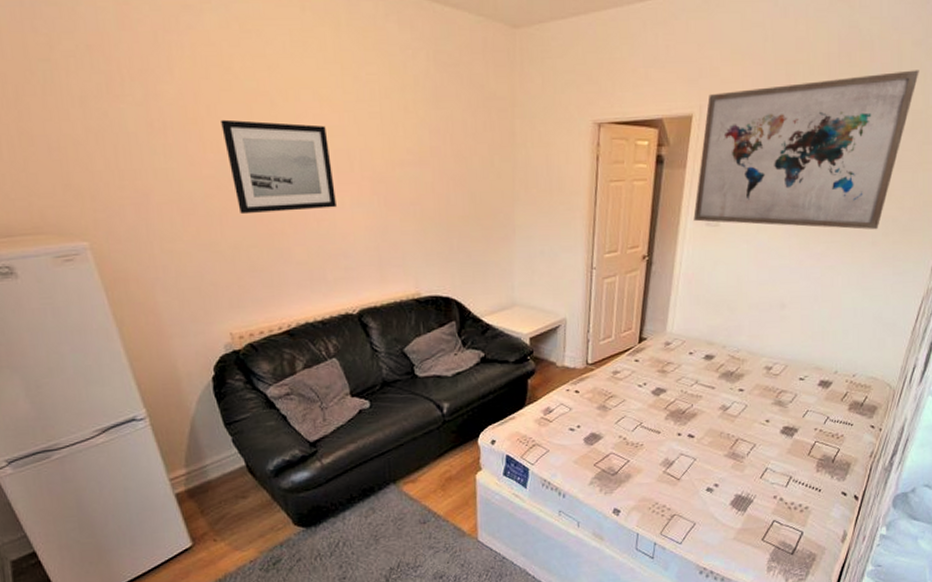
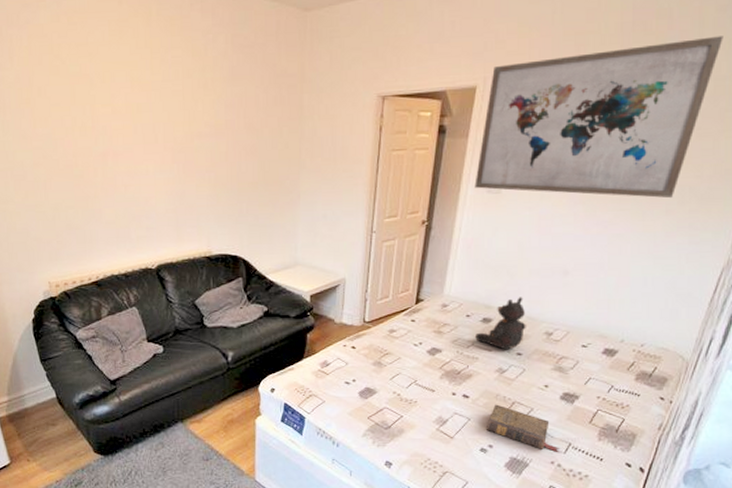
wall art: present [221,119,336,215] -> none [49,99,142,180]
teddy bear: none [699,332,747,387] -> present [475,297,526,350]
book: none [712,442,782,487] -> present [487,404,561,453]

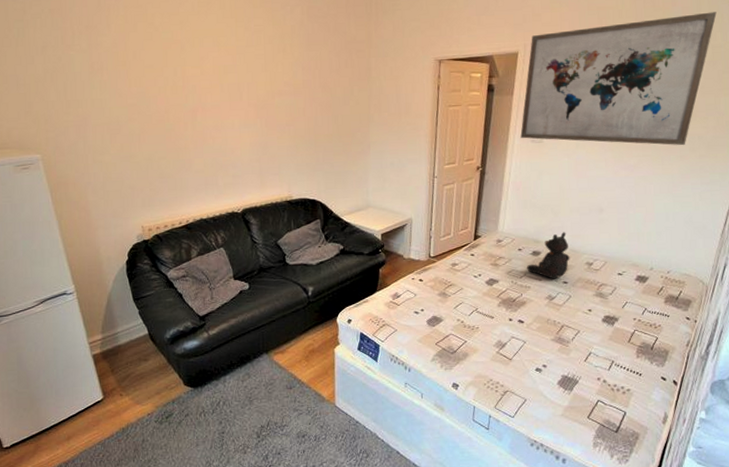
book: present [487,404,561,453] -> none [540,328,605,370]

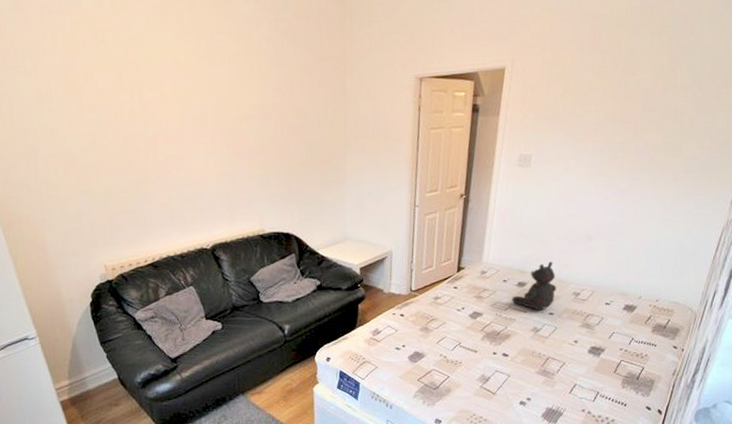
wall art: present [520,12,717,146] -> none [506,20,718,168]

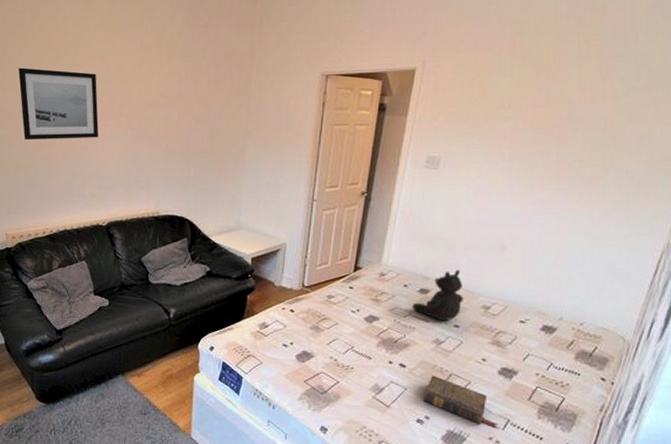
wall art: none [96,84,193,165] -> present [18,67,99,141]
book: none [525,360,590,402] -> present [423,375,499,429]

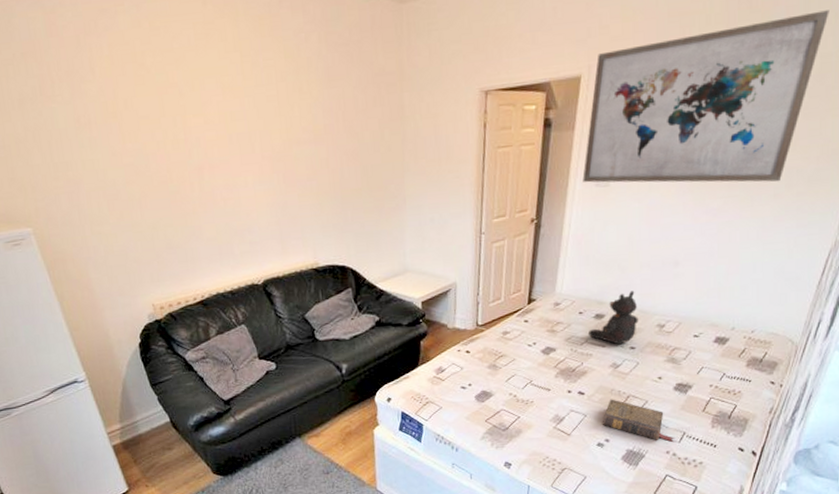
wall art: present [18,67,99,141] -> none [137,111,240,198]
wall art: none [413,30,656,181] -> present [582,10,829,183]

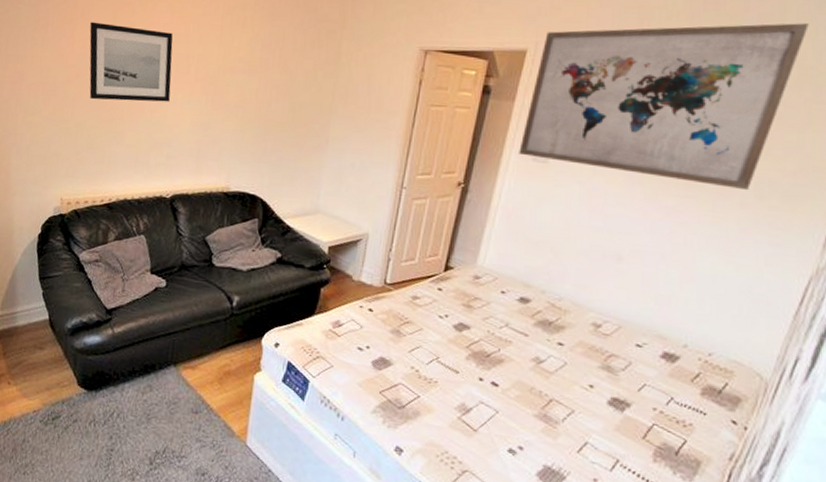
wall art: none [137,111,240,198] -> present [89,22,173,102]
teddy bear: present [589,290,639,345] -> none [510,279,570,338]
book: present [603,399,675,443] -> none [517,398,606,470]

